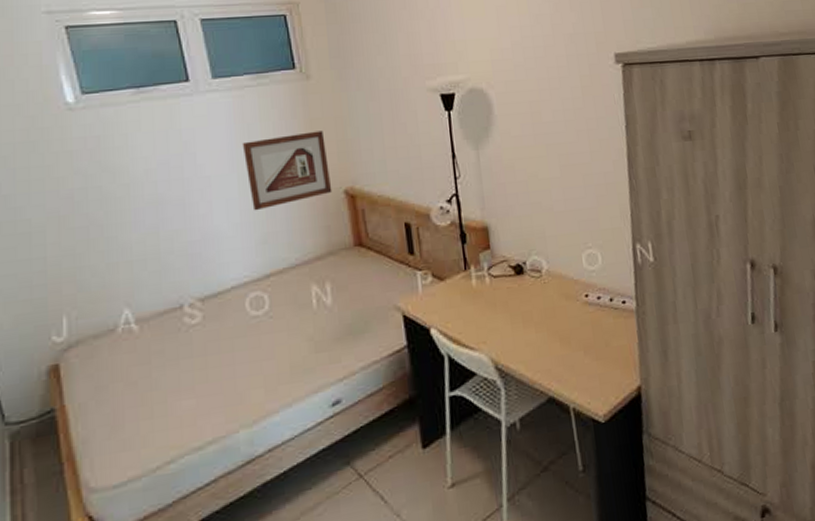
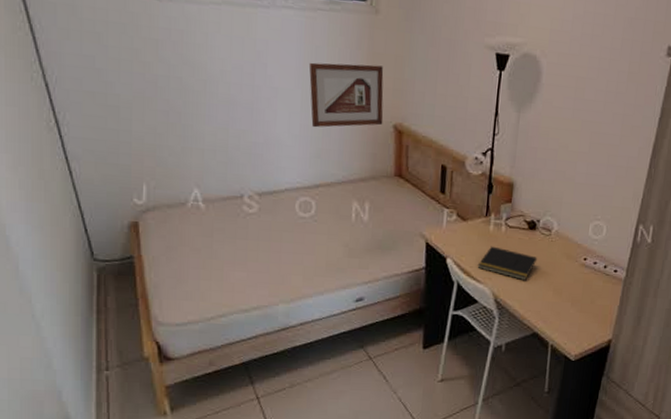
notepad: none [467,303,534,337] -> present [477,246,538,280]

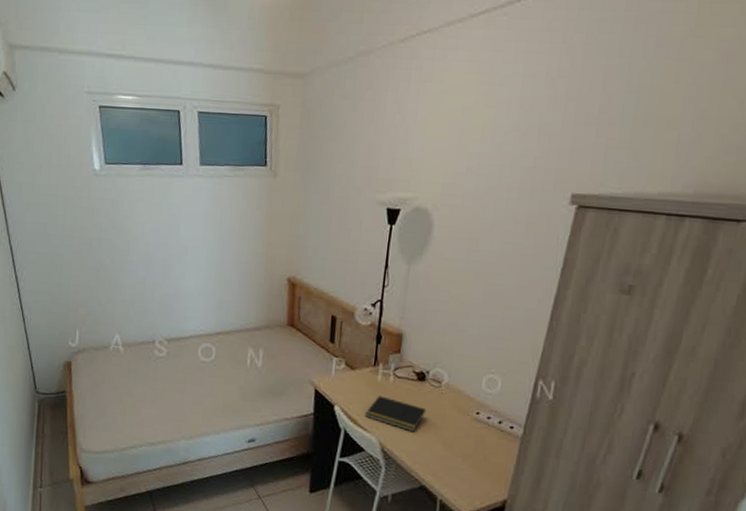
picture frame: present [308,62,384,128] -> none [214,223,280,281]

